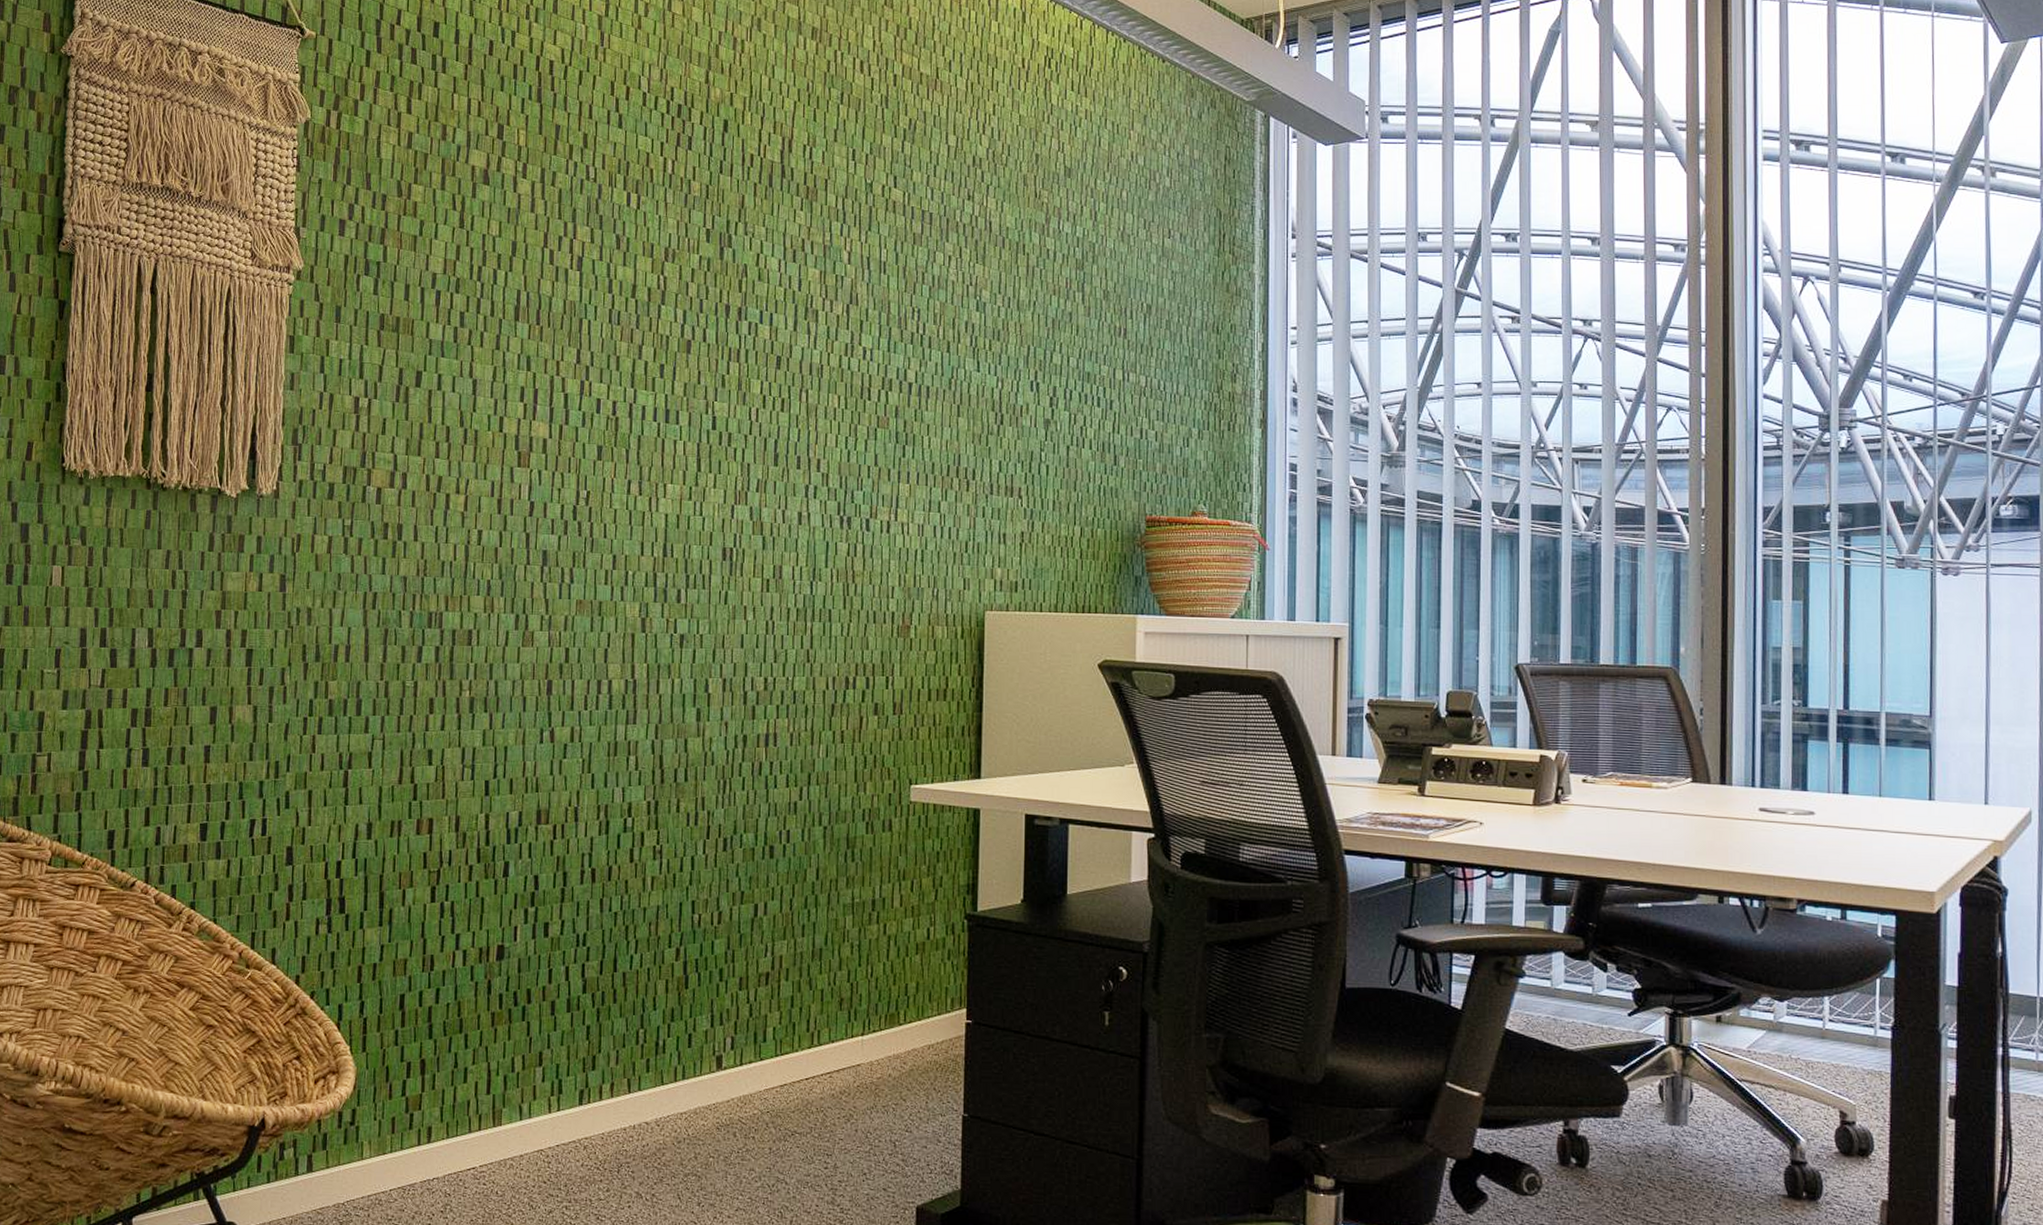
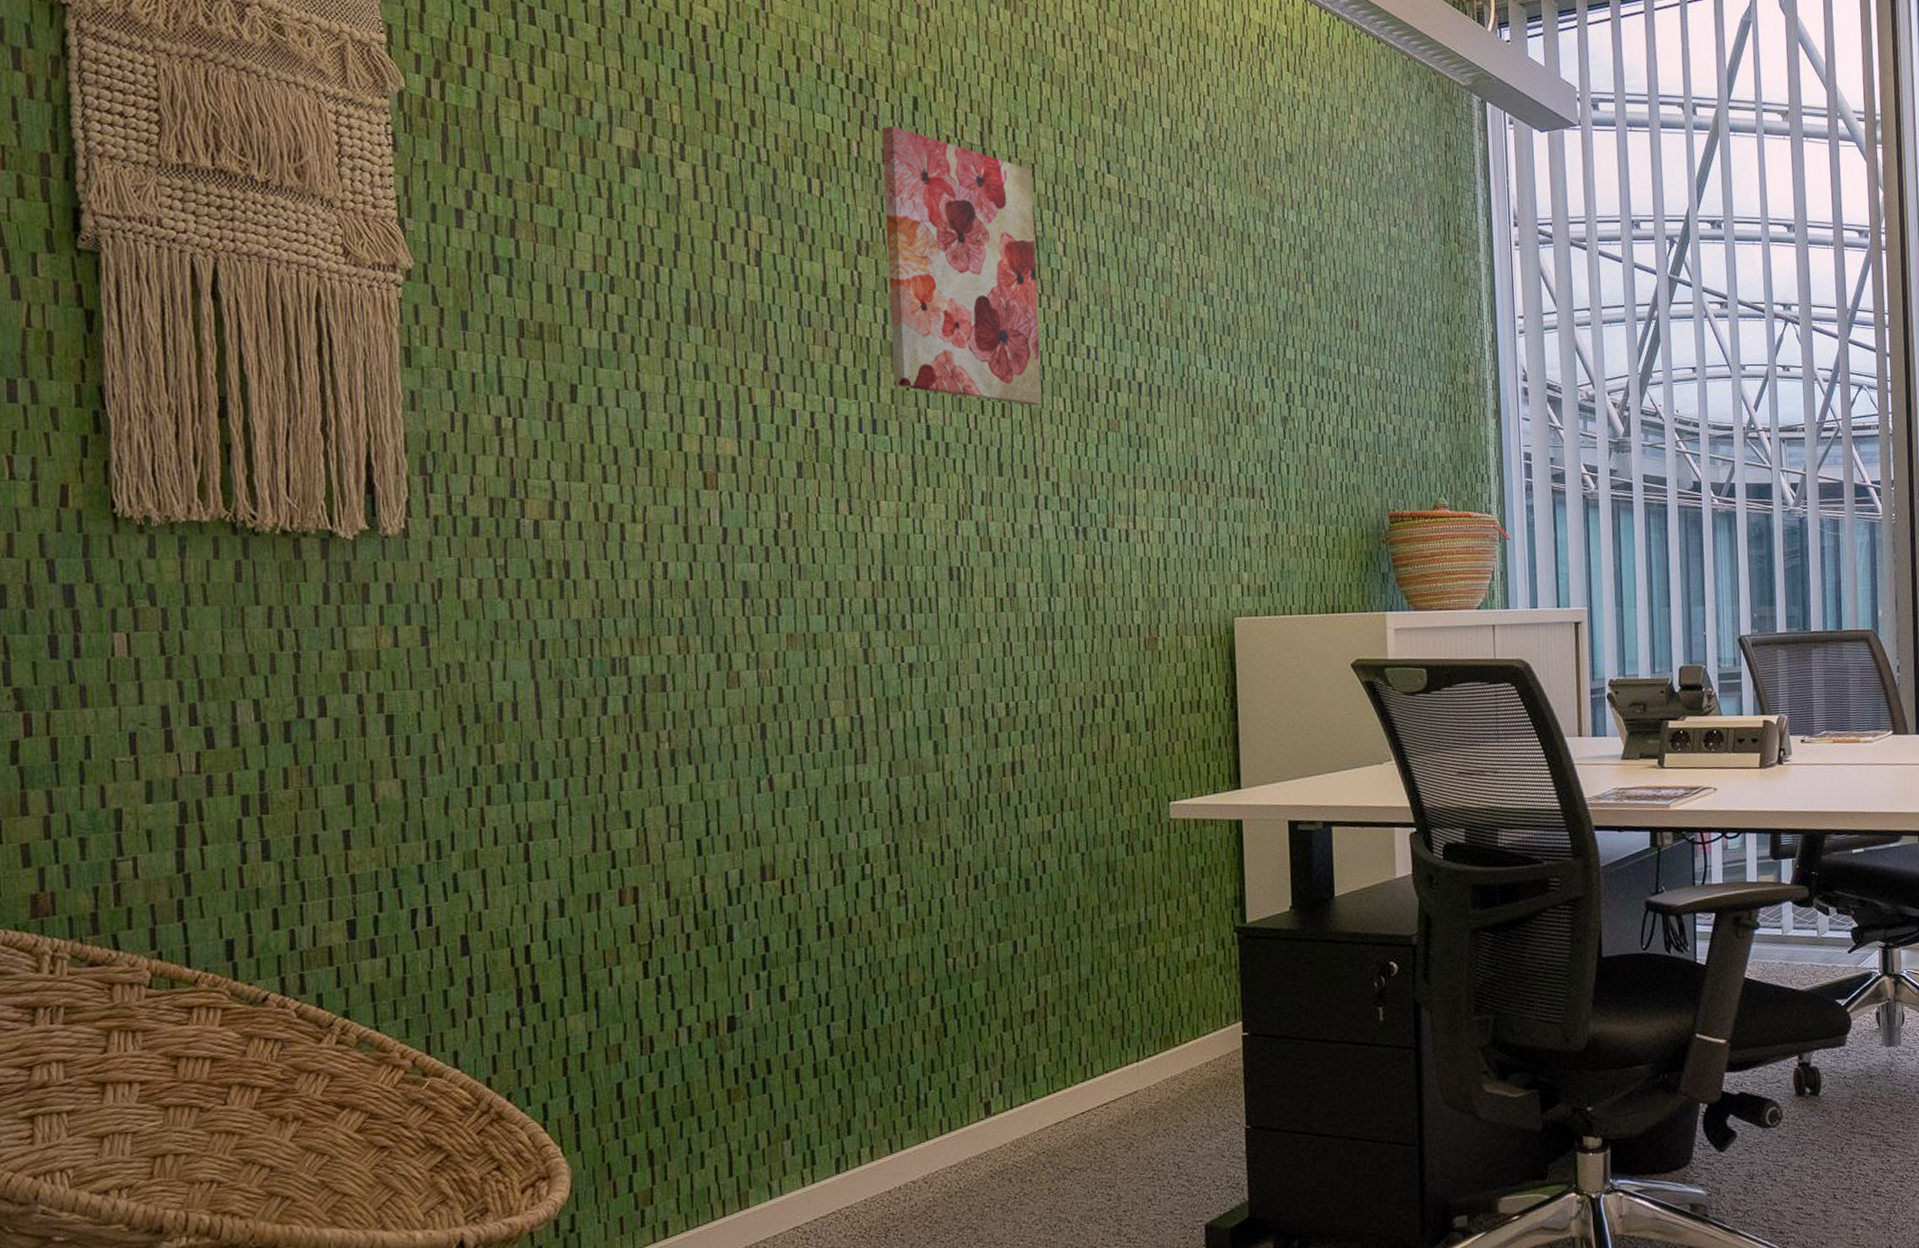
wall art: none [687,146,825,402] -> present [881,126,1042,406]

